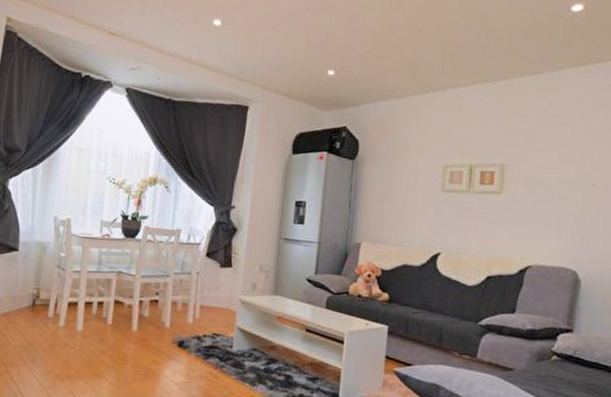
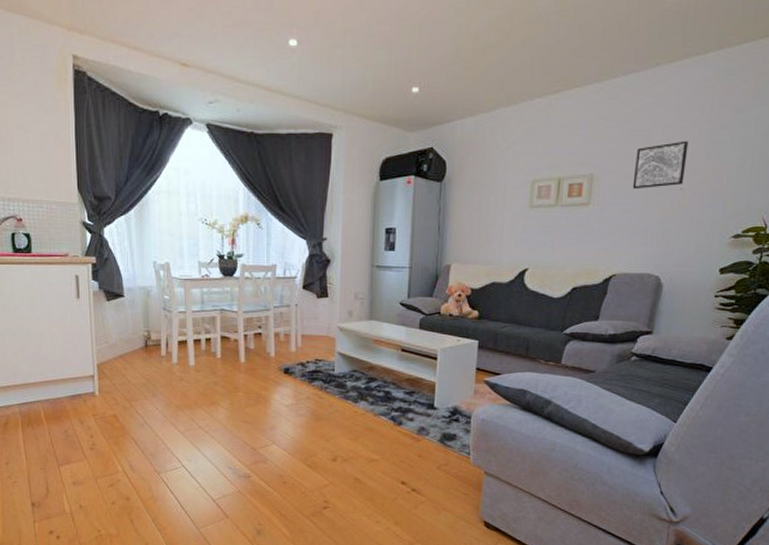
wall art: none [544,139,597,182] -> present [632,140,689,190]

